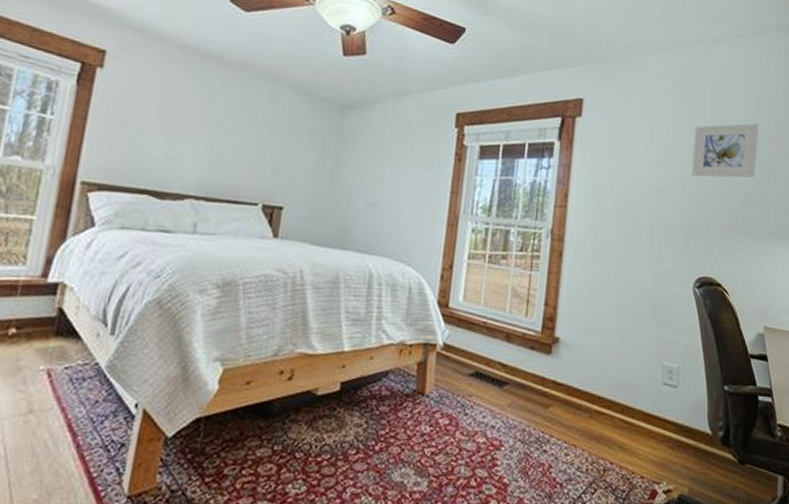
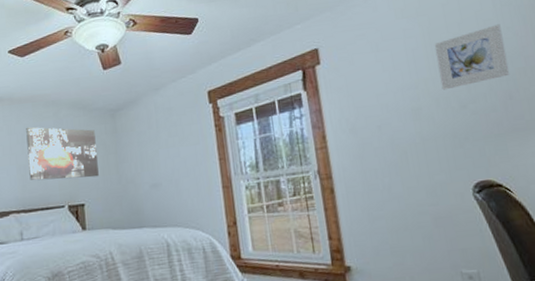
wall art: none [221,98,316,179] -> present [26,126,99,181]

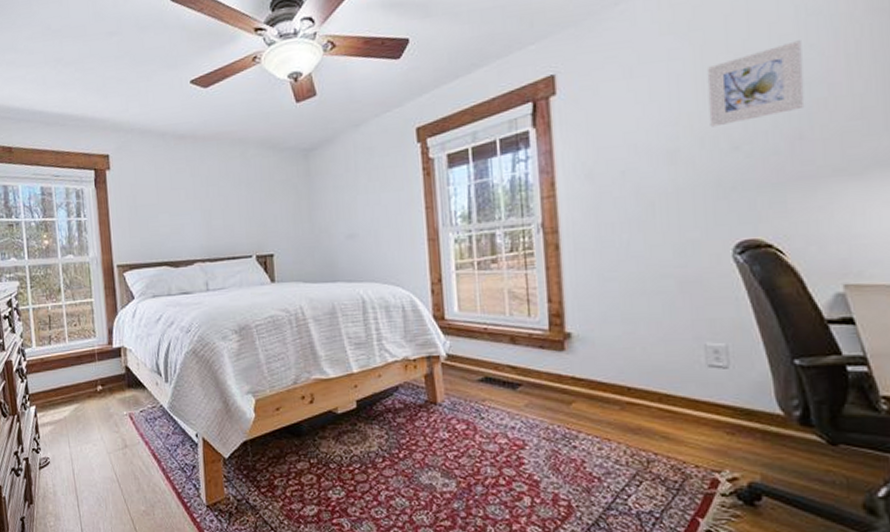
wall art: present [26,126,99,181] -> none [210,168,290,228]

